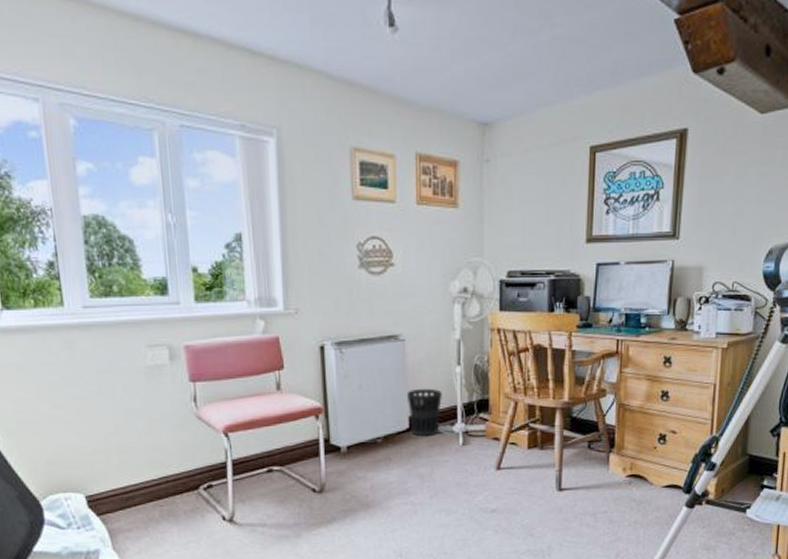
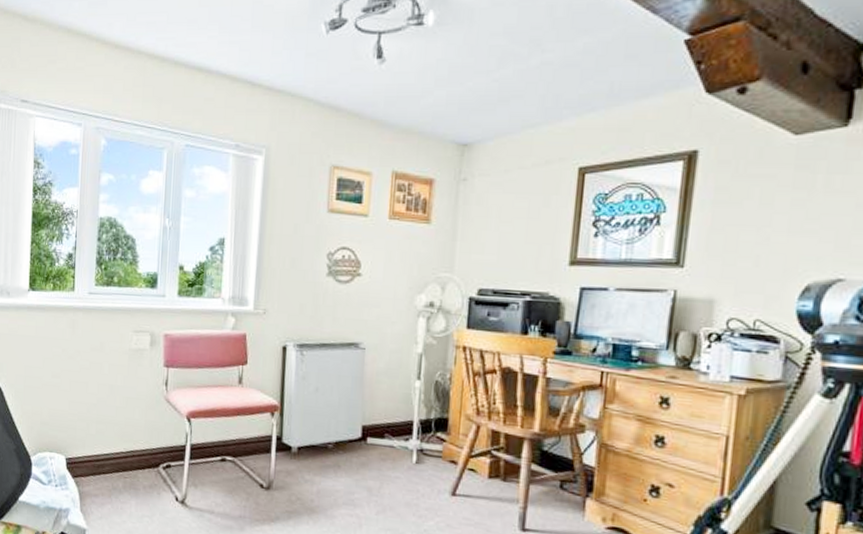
wastebasket: present [406,388,442,437] -> none [361,398,399,449]

